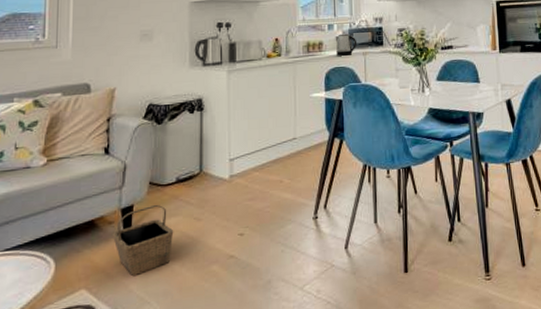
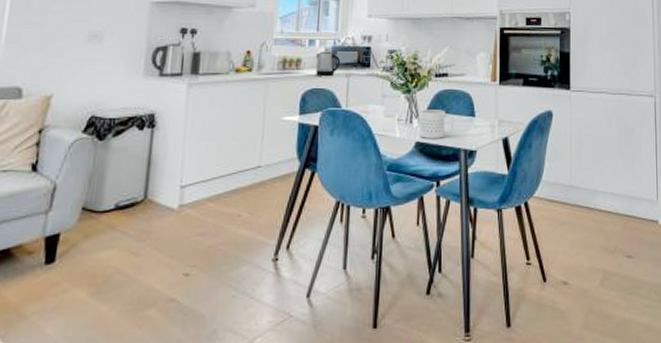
basket: present [113,205,174,276] -> none [31,235,107,317]
mug: none [431,78,462,105] -> present [419,110,454,138]

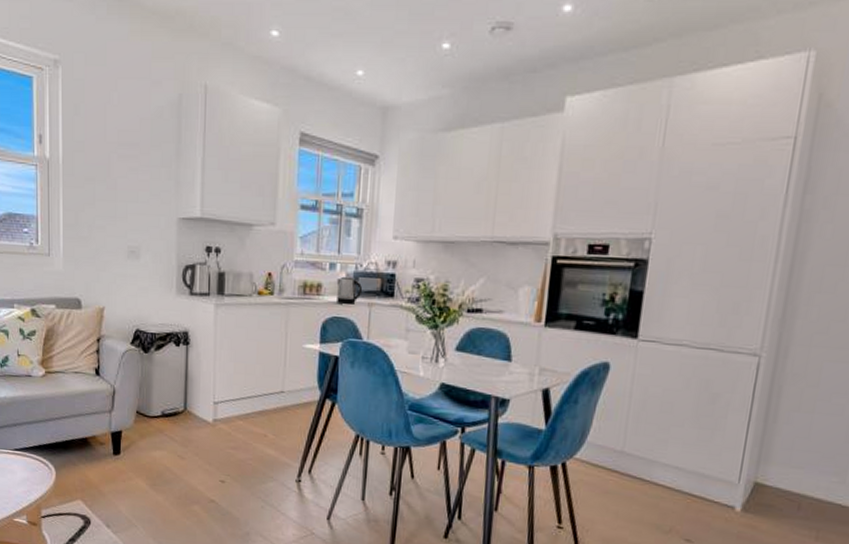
mug: present [419,110,454,138] -> none [445,348,486,382]

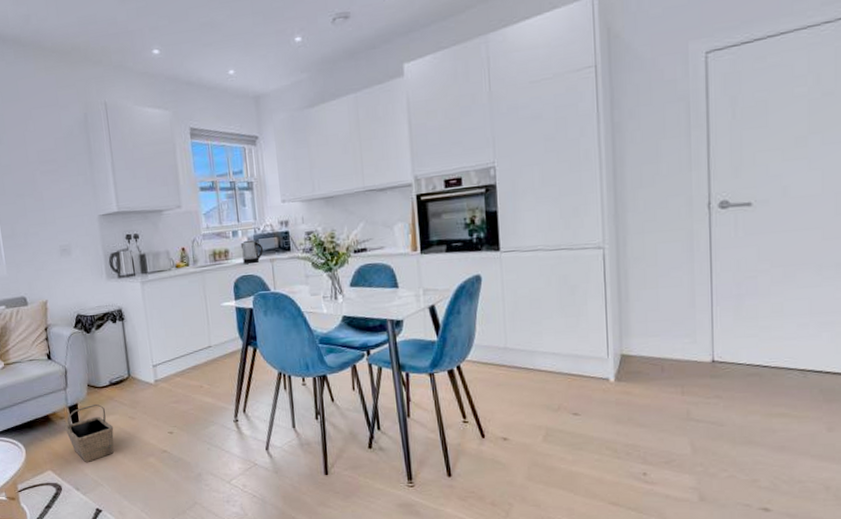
basket: none [104,435,159,499] -> present [65,404,114,462]

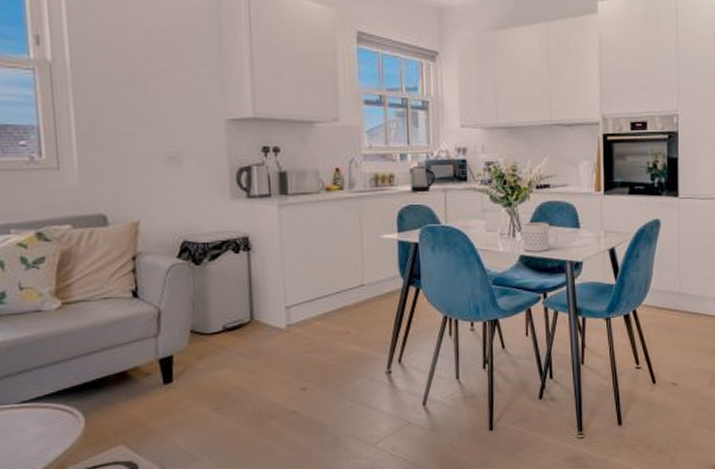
basket: present [65,404,114,462] -> none [151,356,224,431]
mug: none [344,284,378,313] -> present [522,222,559,252]

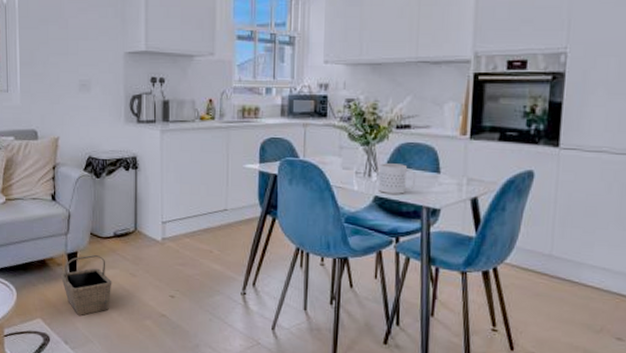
basket: none [151,356,224,431] -> present [61,255,112,316]
kettle: present [409,165,436,193] -> none [273,99,298,127]

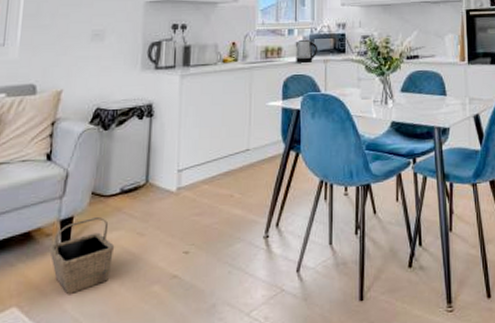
kettle: none [273,99,298,127] -> present [295,39,318,64]
mug: present [378,163,417,194] -> none [394,90,427,118]

